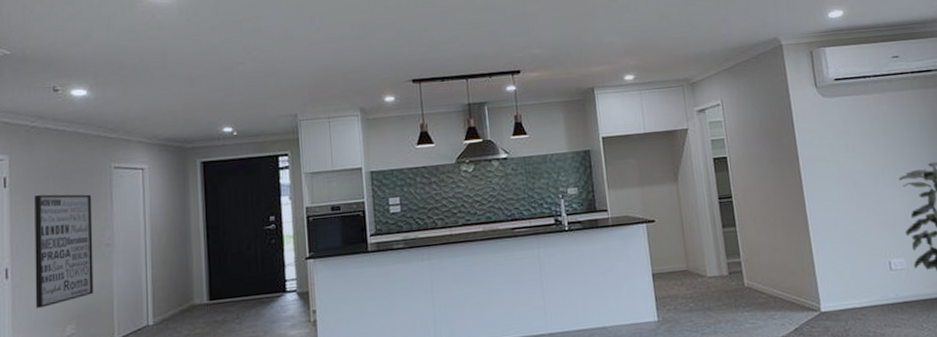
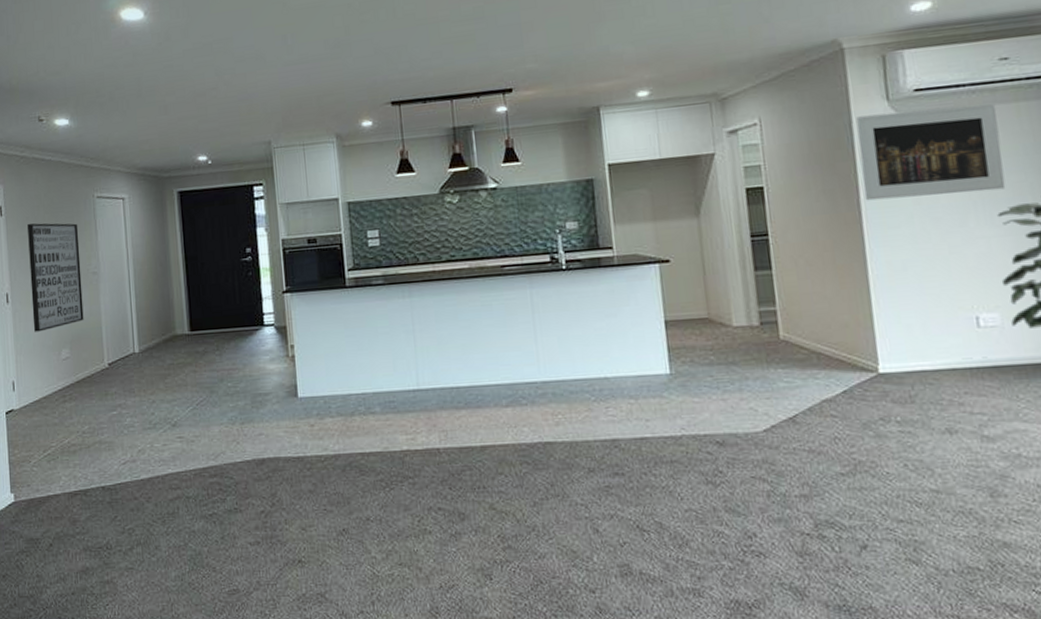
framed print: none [794,91,903,168] -> present [856,103,1006,201]

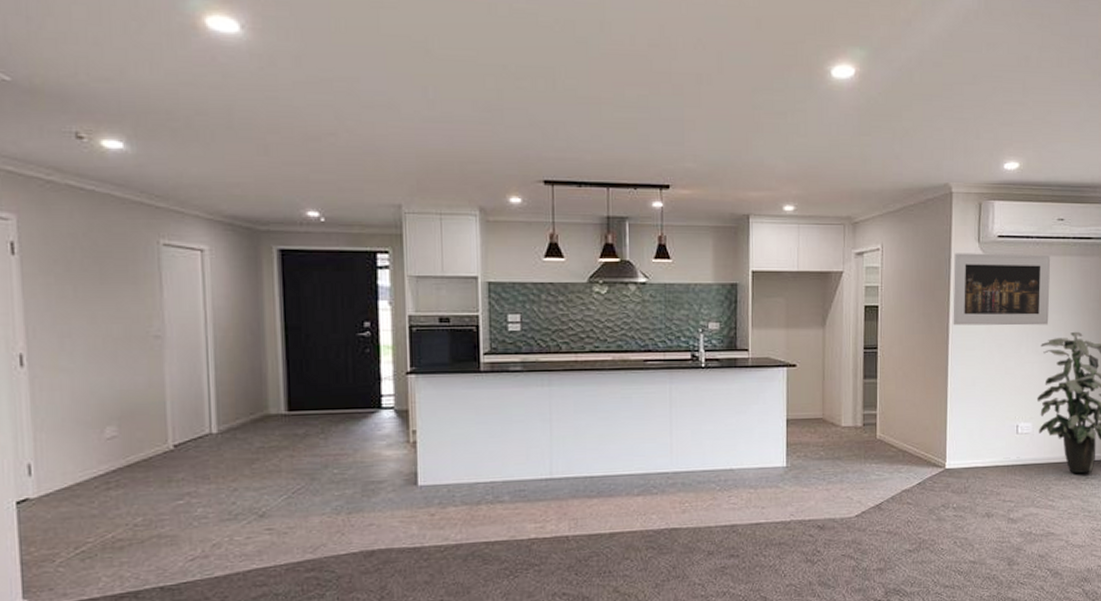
wall art: present [27,223,84,332] -> none [55,267,140,404]

